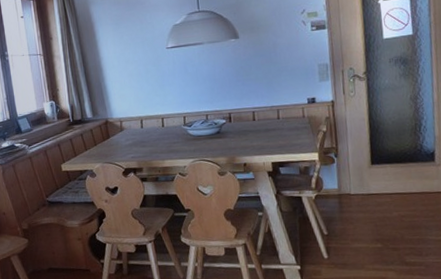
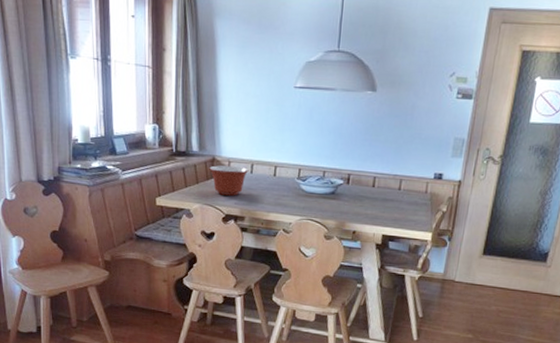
mixing bowl: none [104,124,140,152] -> present [209,165,249,196]

